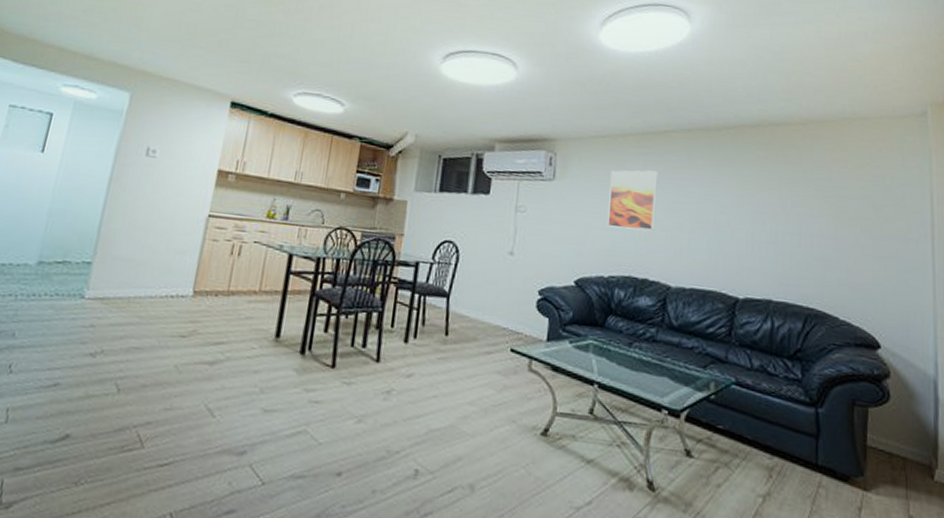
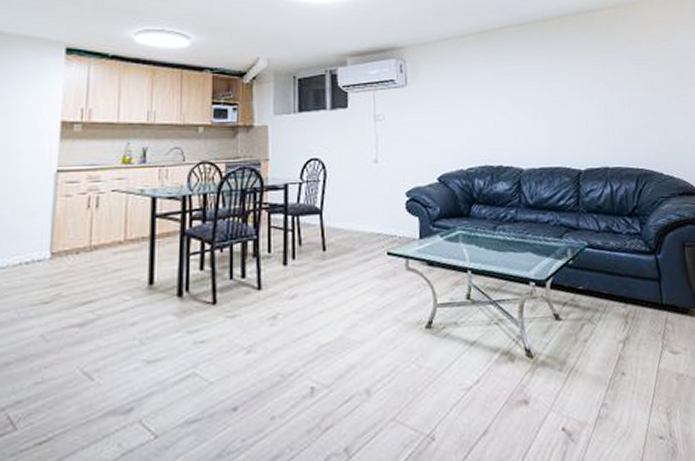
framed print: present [607,170,658,232] -> none [457,66,502,122]

